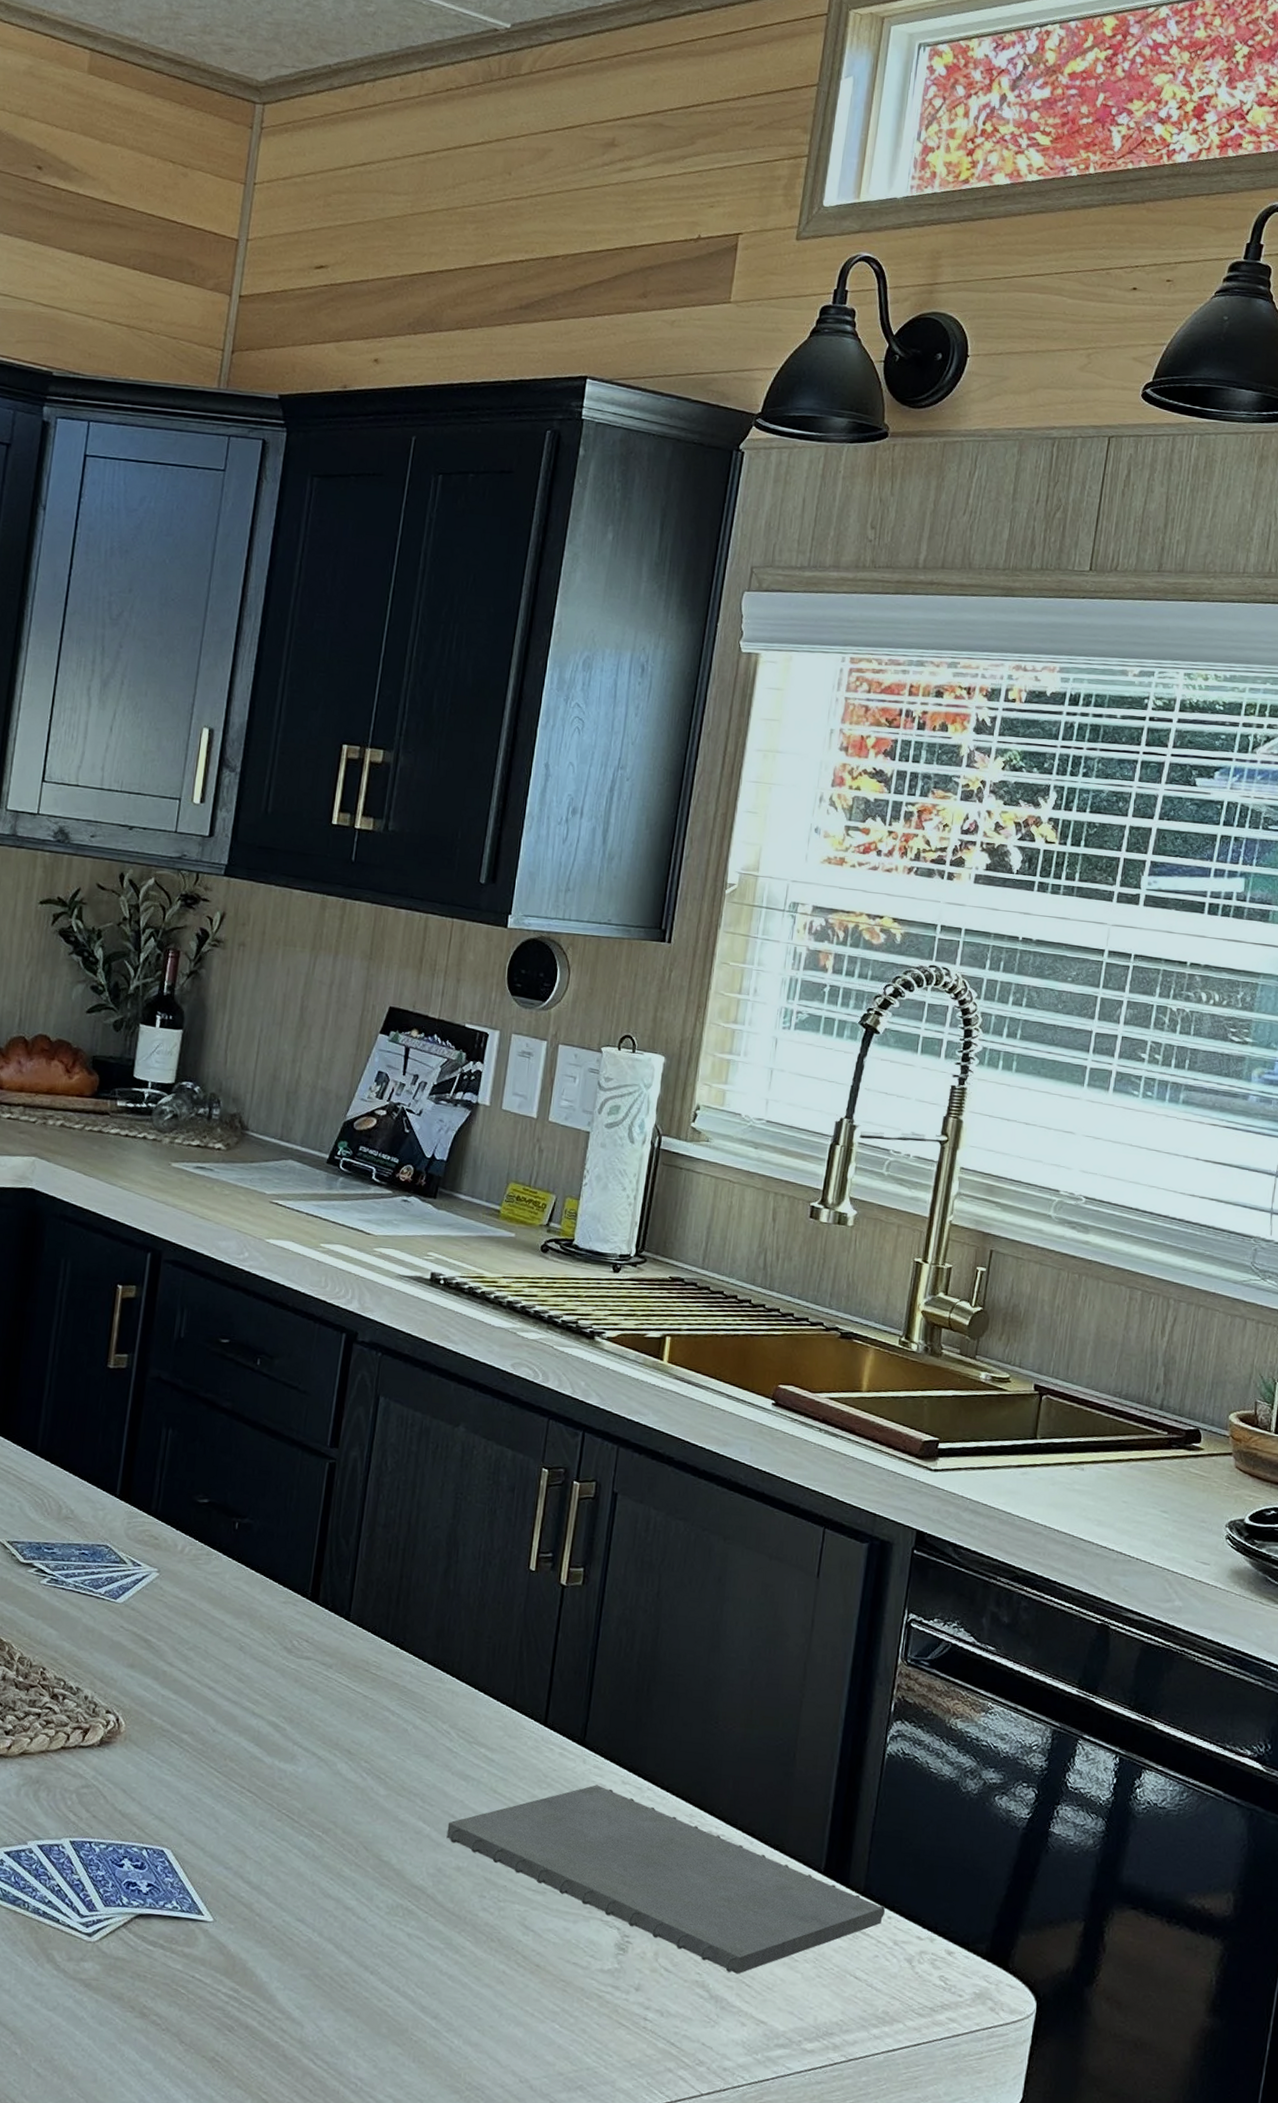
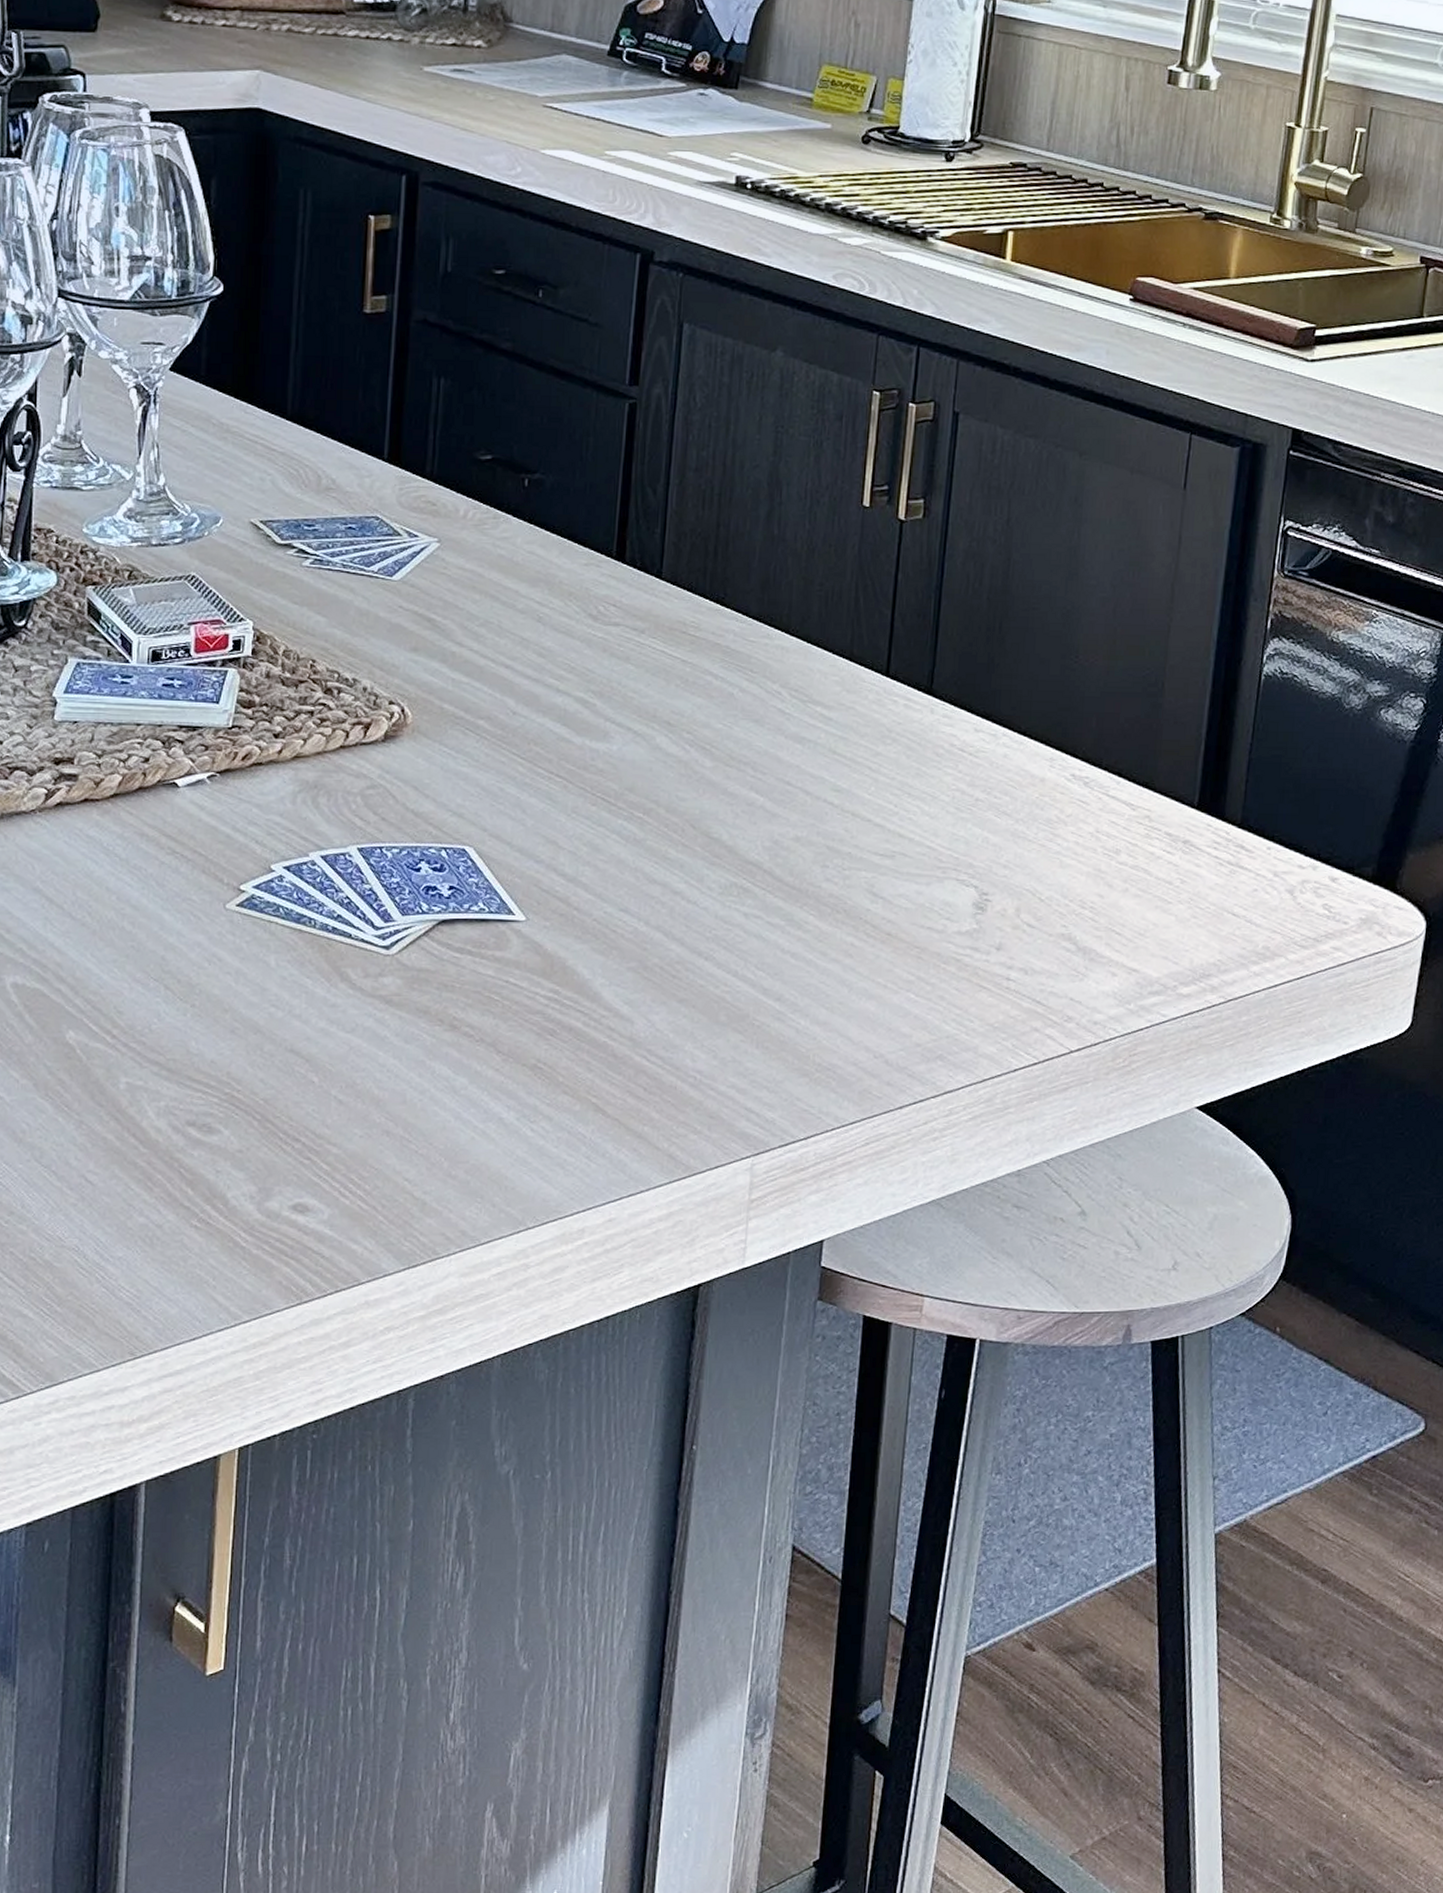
notepad: present [446,1784,886,1974] -> none [782,735,1265,923]

